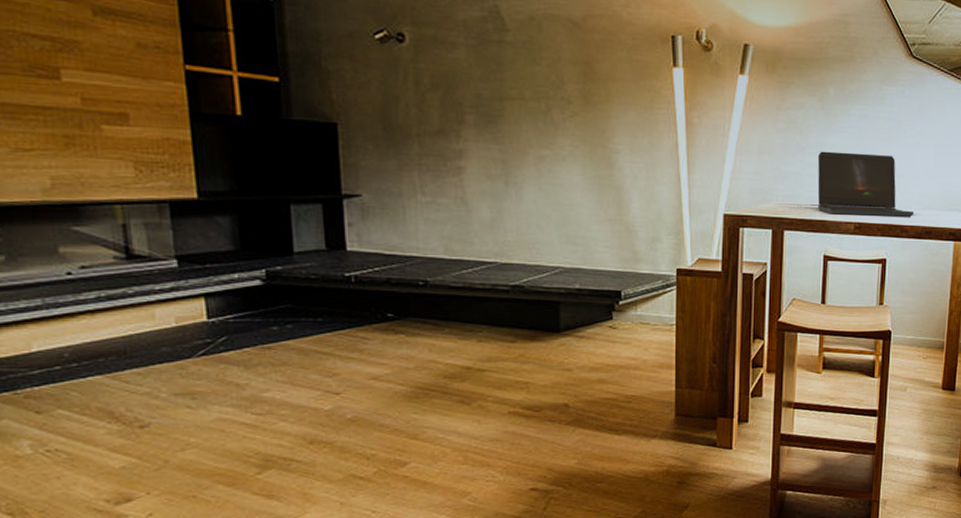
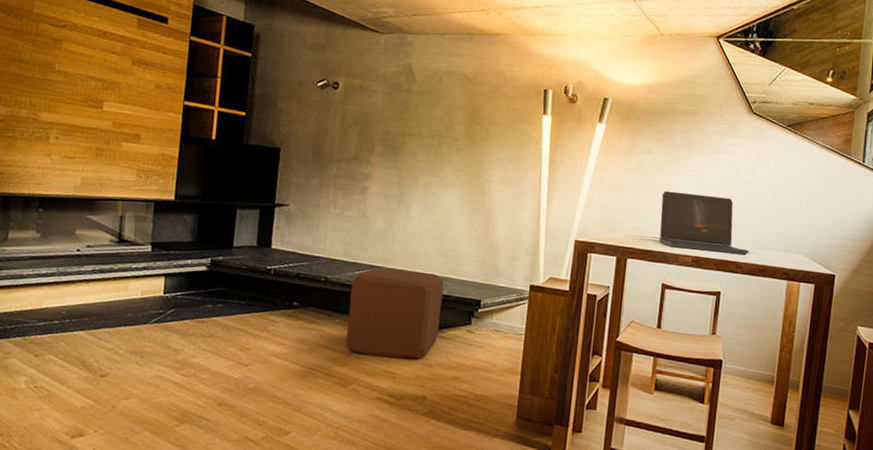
pouf: none [459,263,575,367] -> present [346,267,444,359]

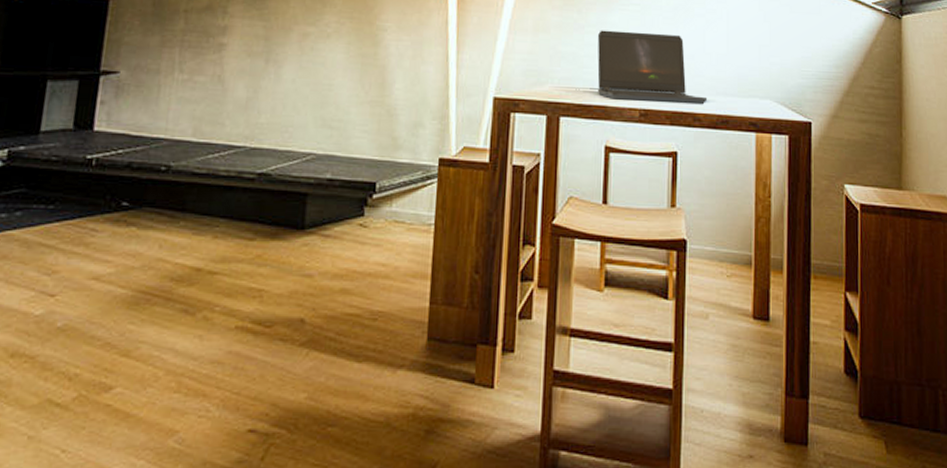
pouf: present [346,267,444,359] -> none [194,148,326,270]

